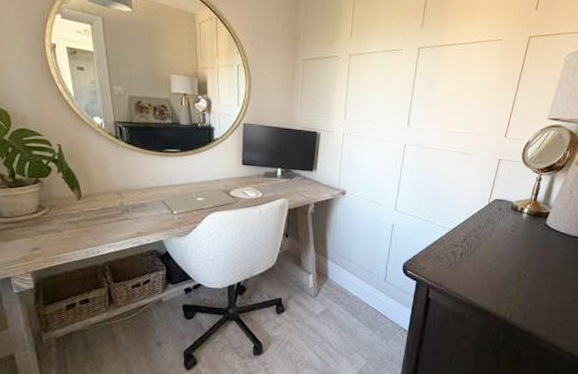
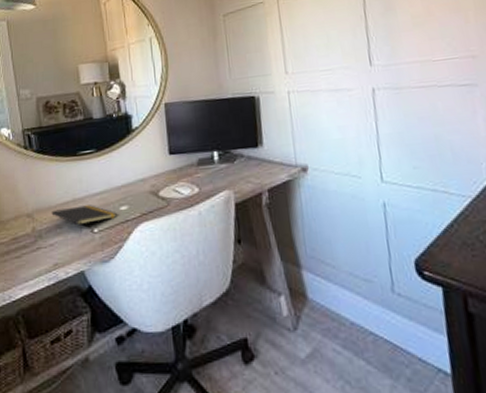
notepad: none [138,192,194,213] -> present [51,205,117,233]

